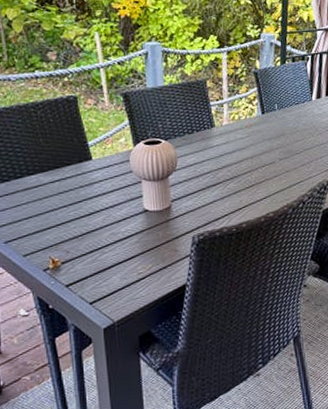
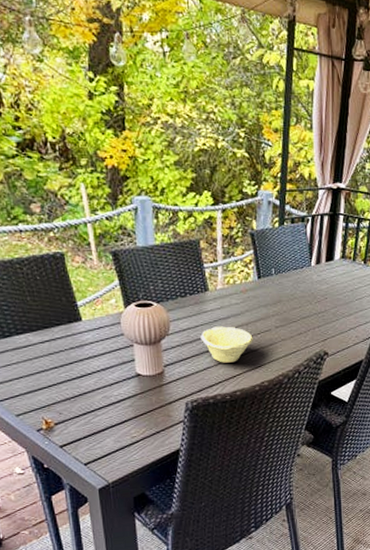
bowl: none [207,160,258,196] -> present [200,326,253,363]

